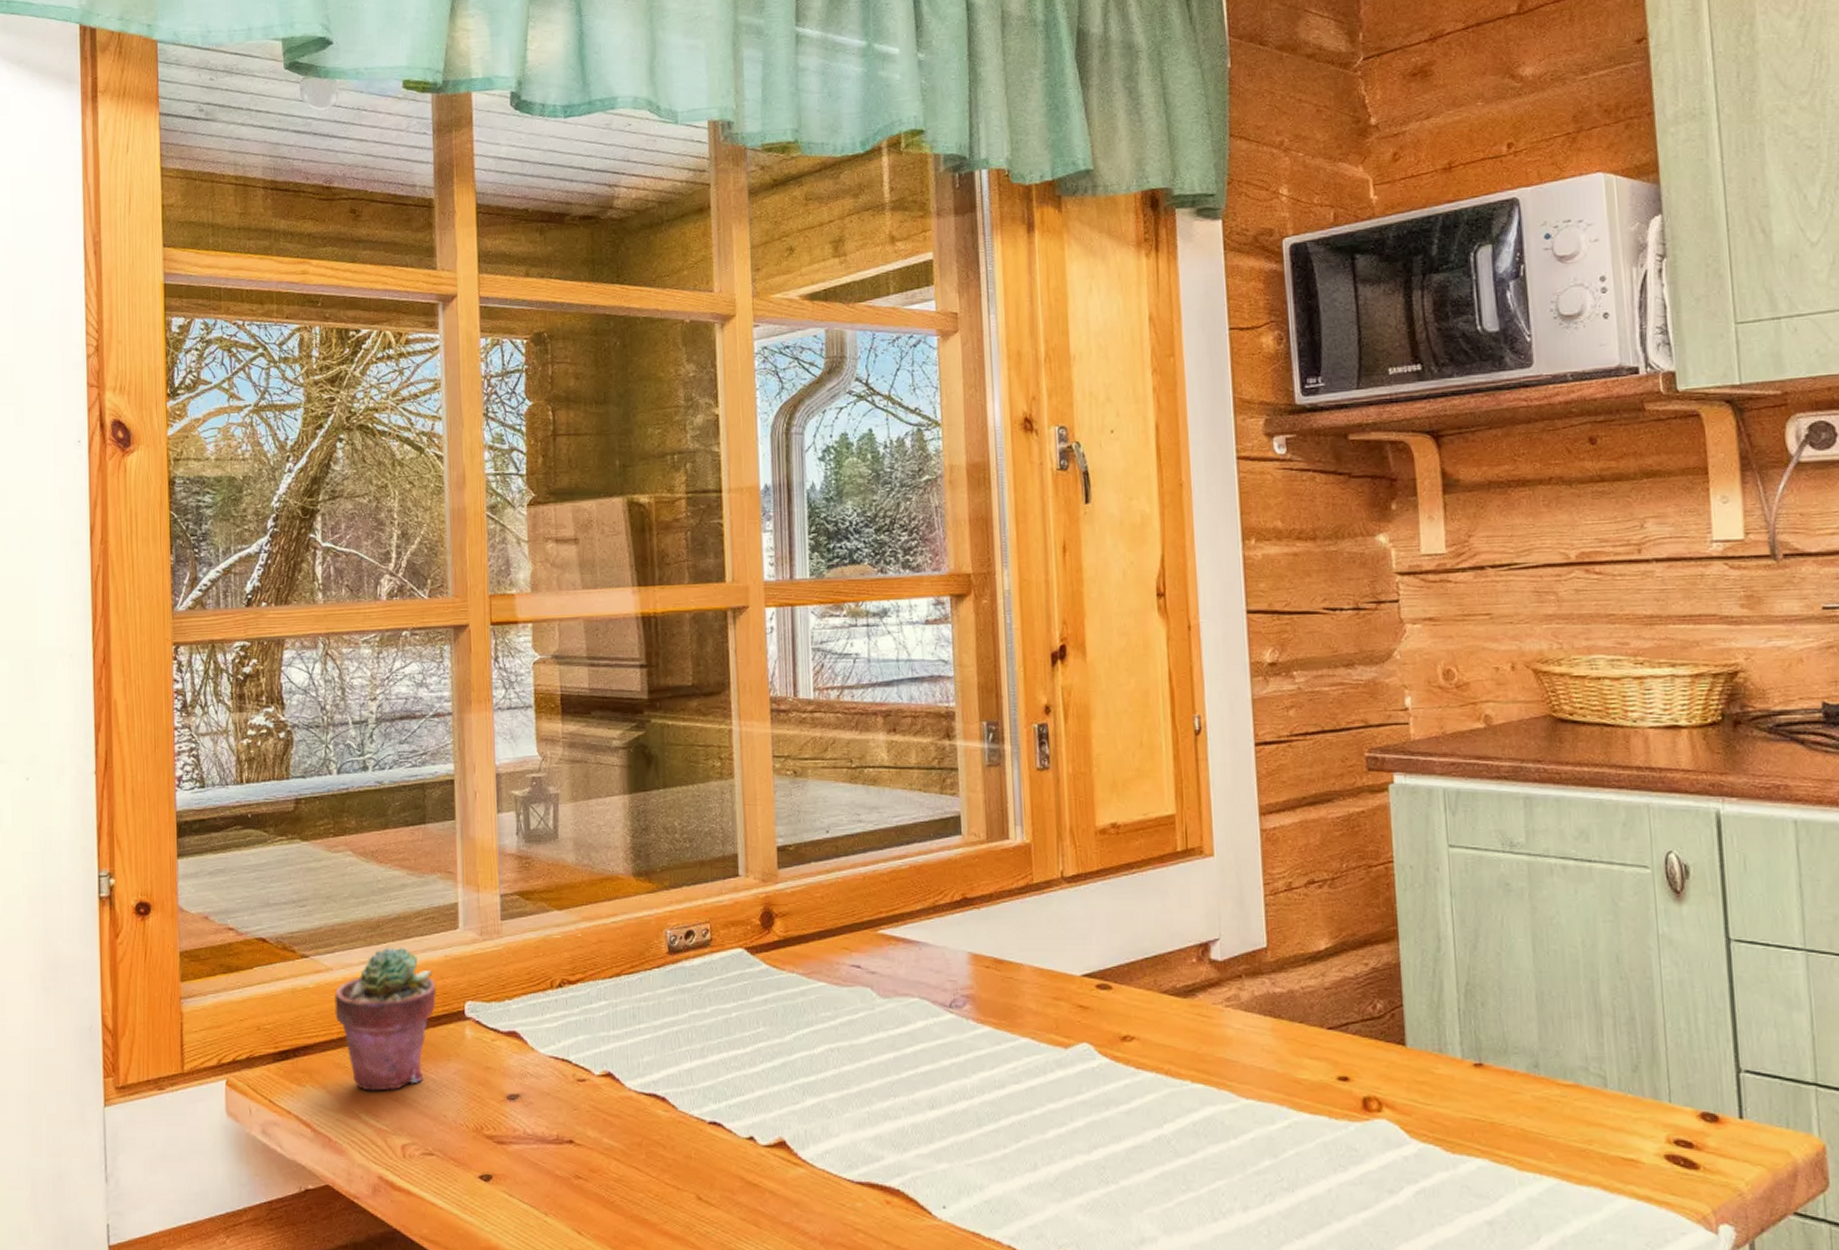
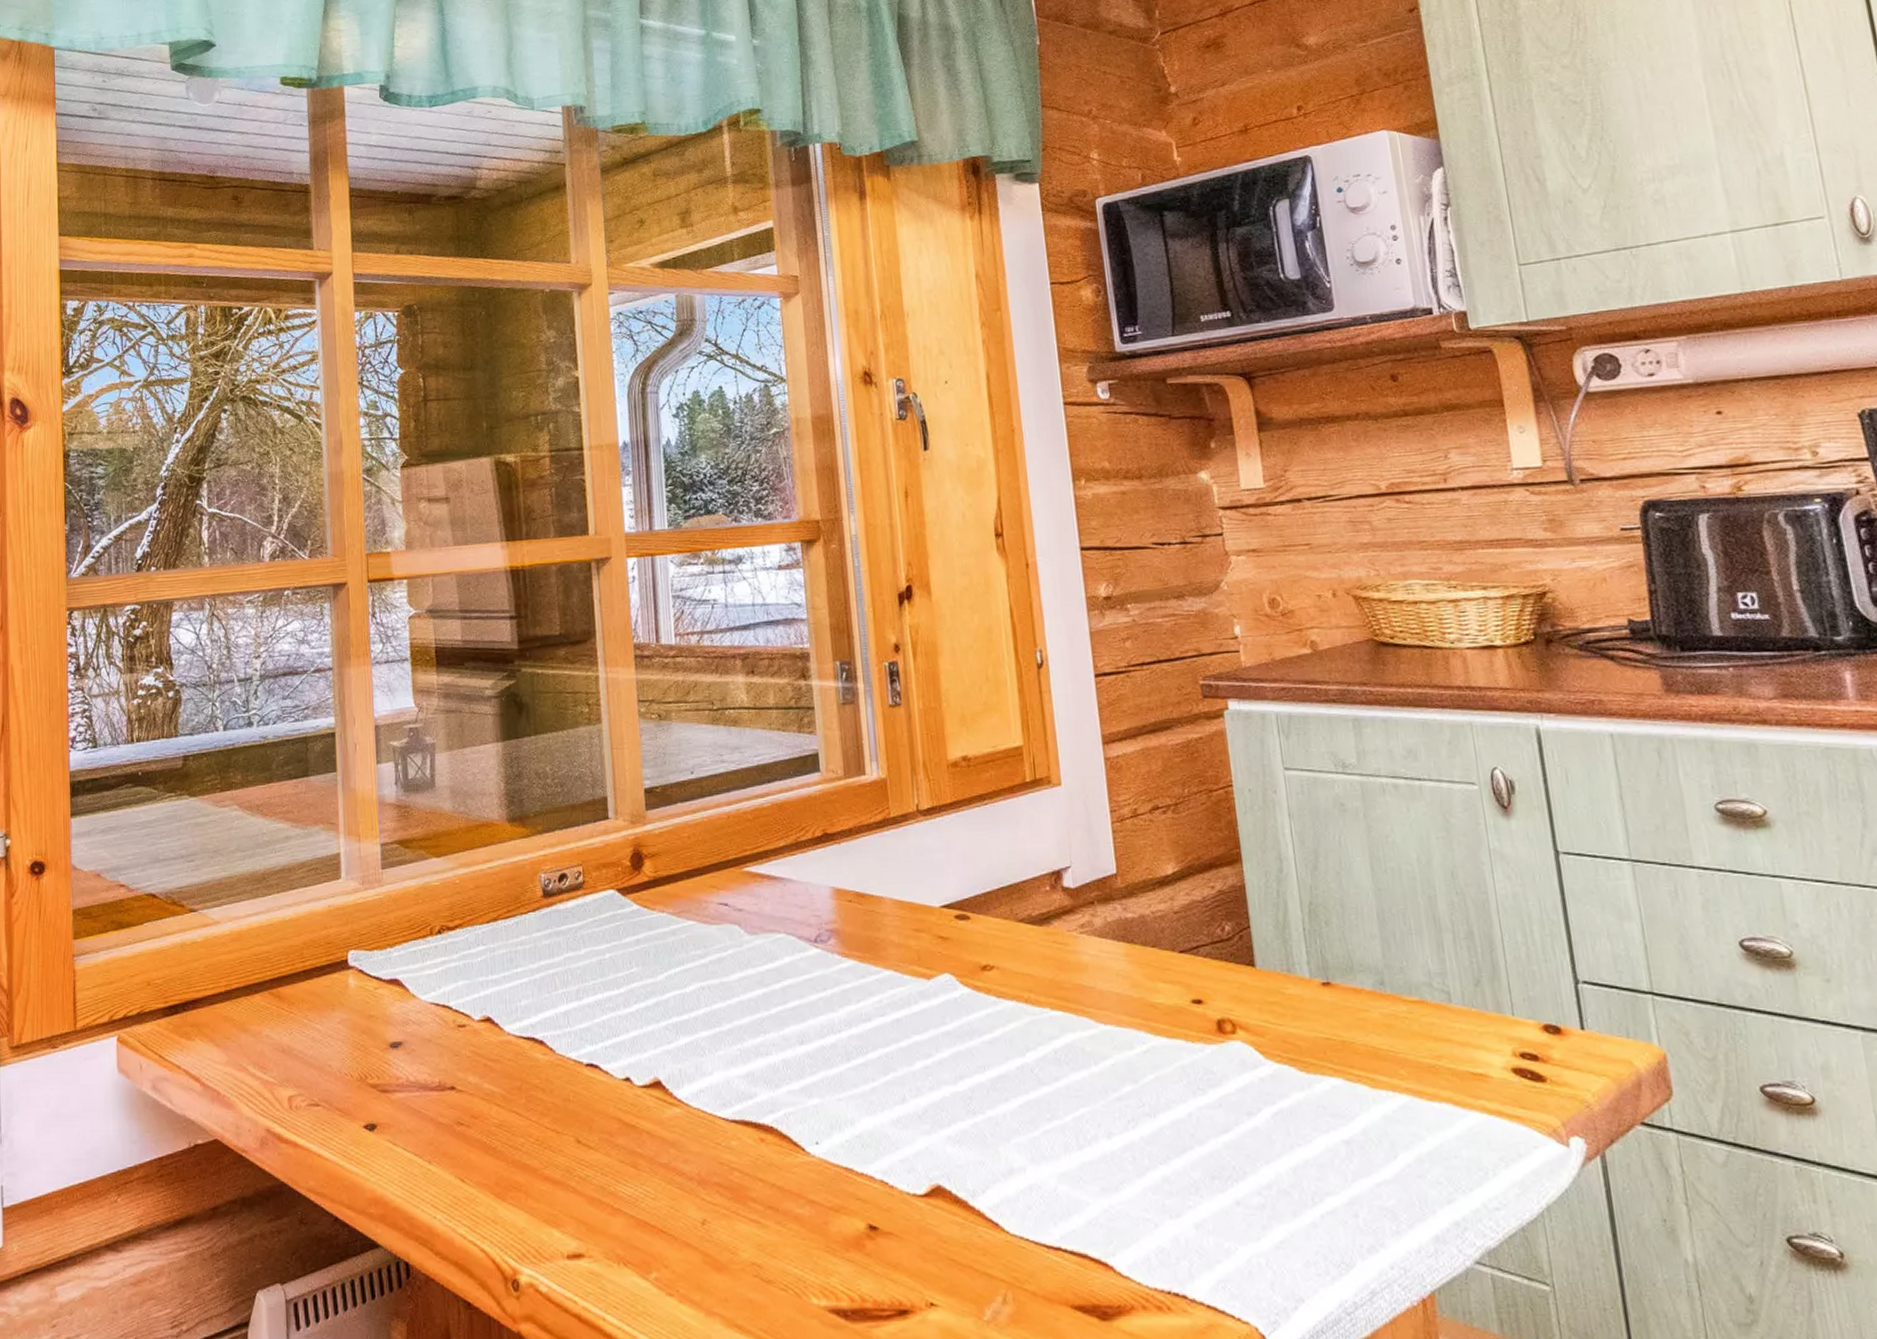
potted succulent: present [334,947,437,1091] -> none [222,898,321,1043]

